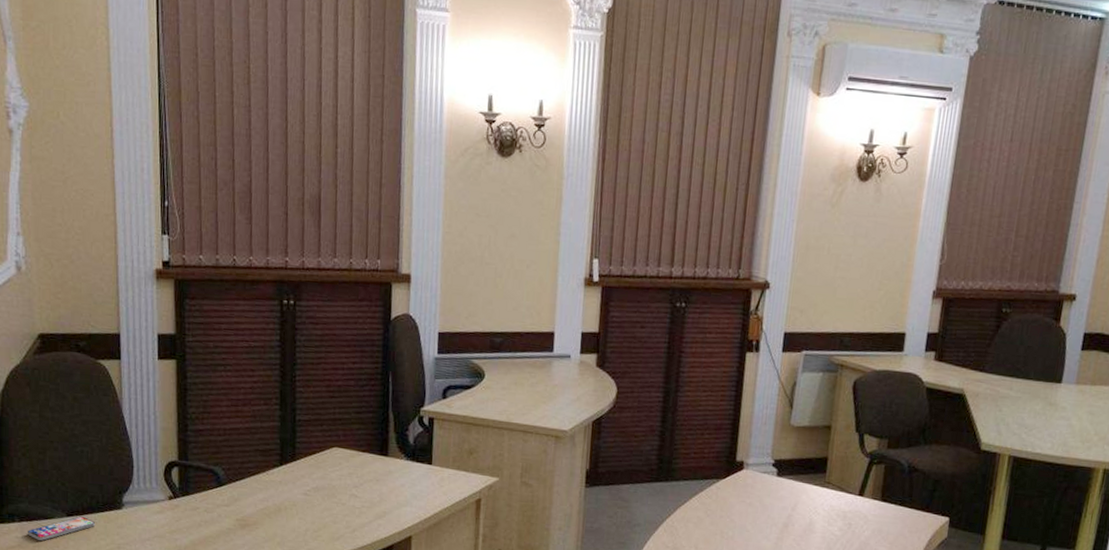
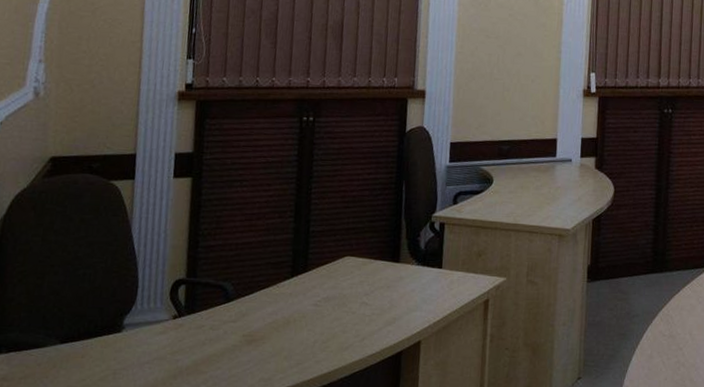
smartphone: present [27,516,96,541] -> none [13,343,92,372]

